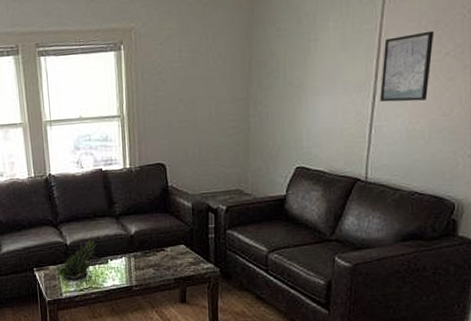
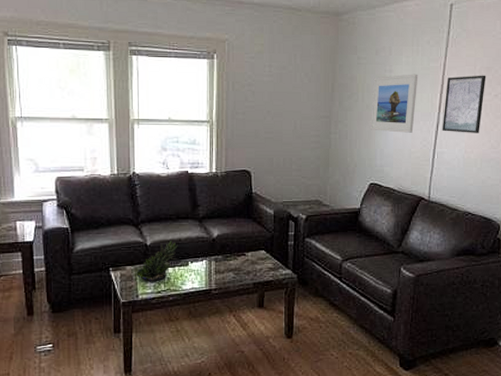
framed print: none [293,39,349,109] -> present [369,74,418,133]

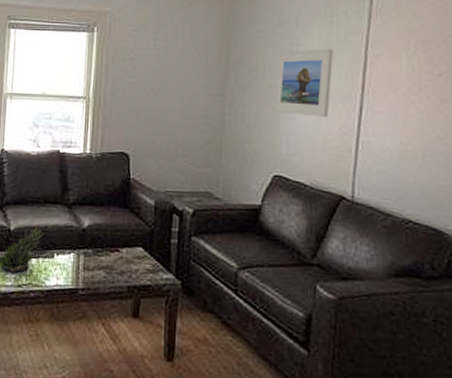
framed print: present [442,75,486,133] -> none [366,50,425,120]

